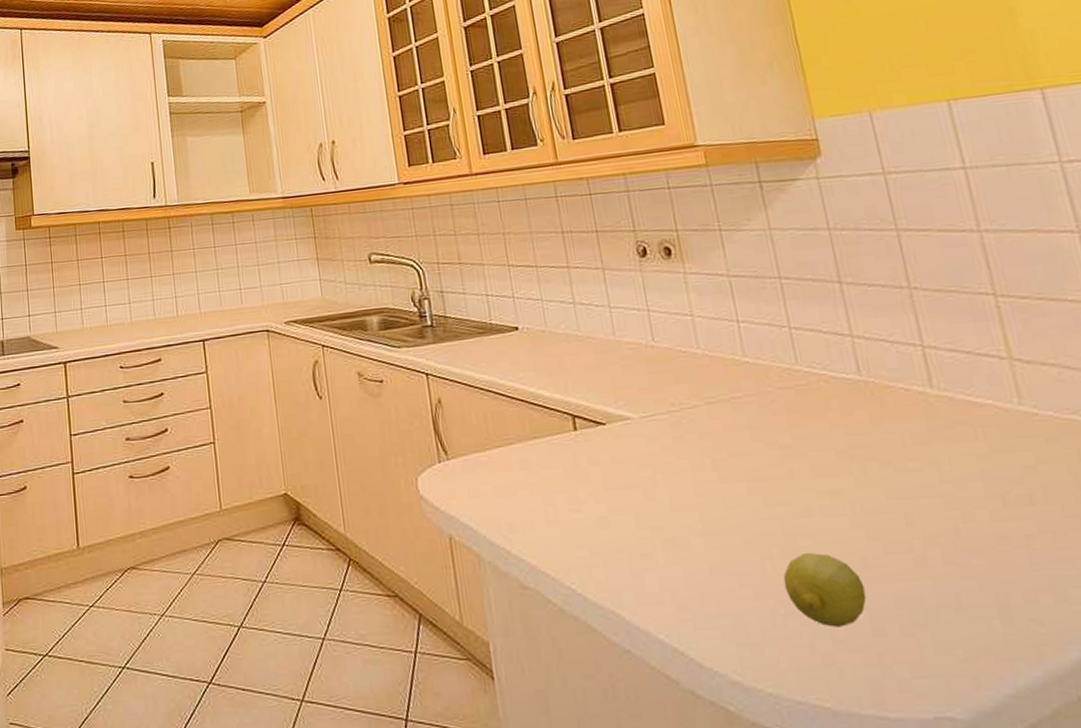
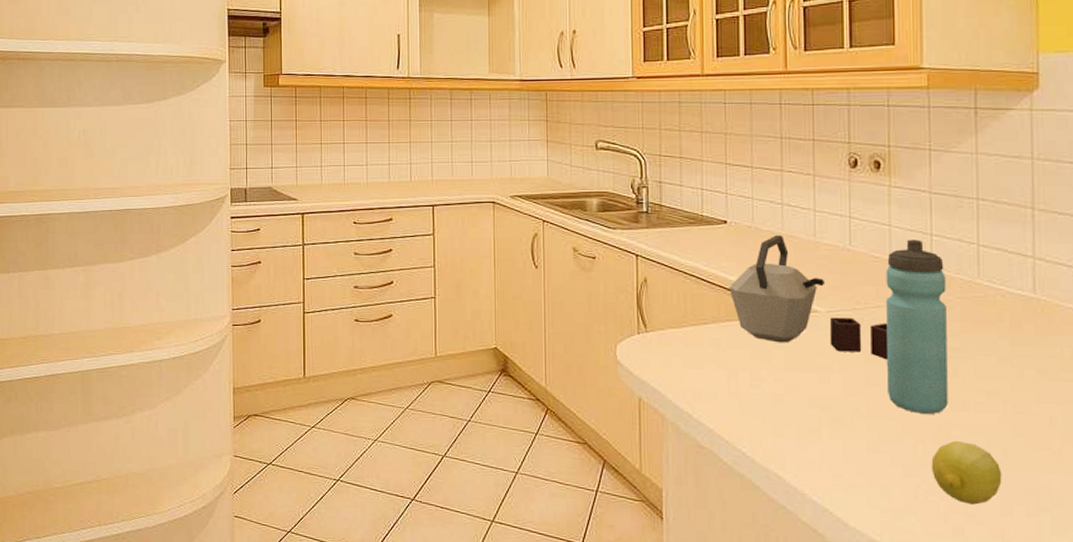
kettle: none [530,337,716,467] -> present [729,235,889,360]
water bottle: none [695,328,790,526] -> present [886,239,948,415]

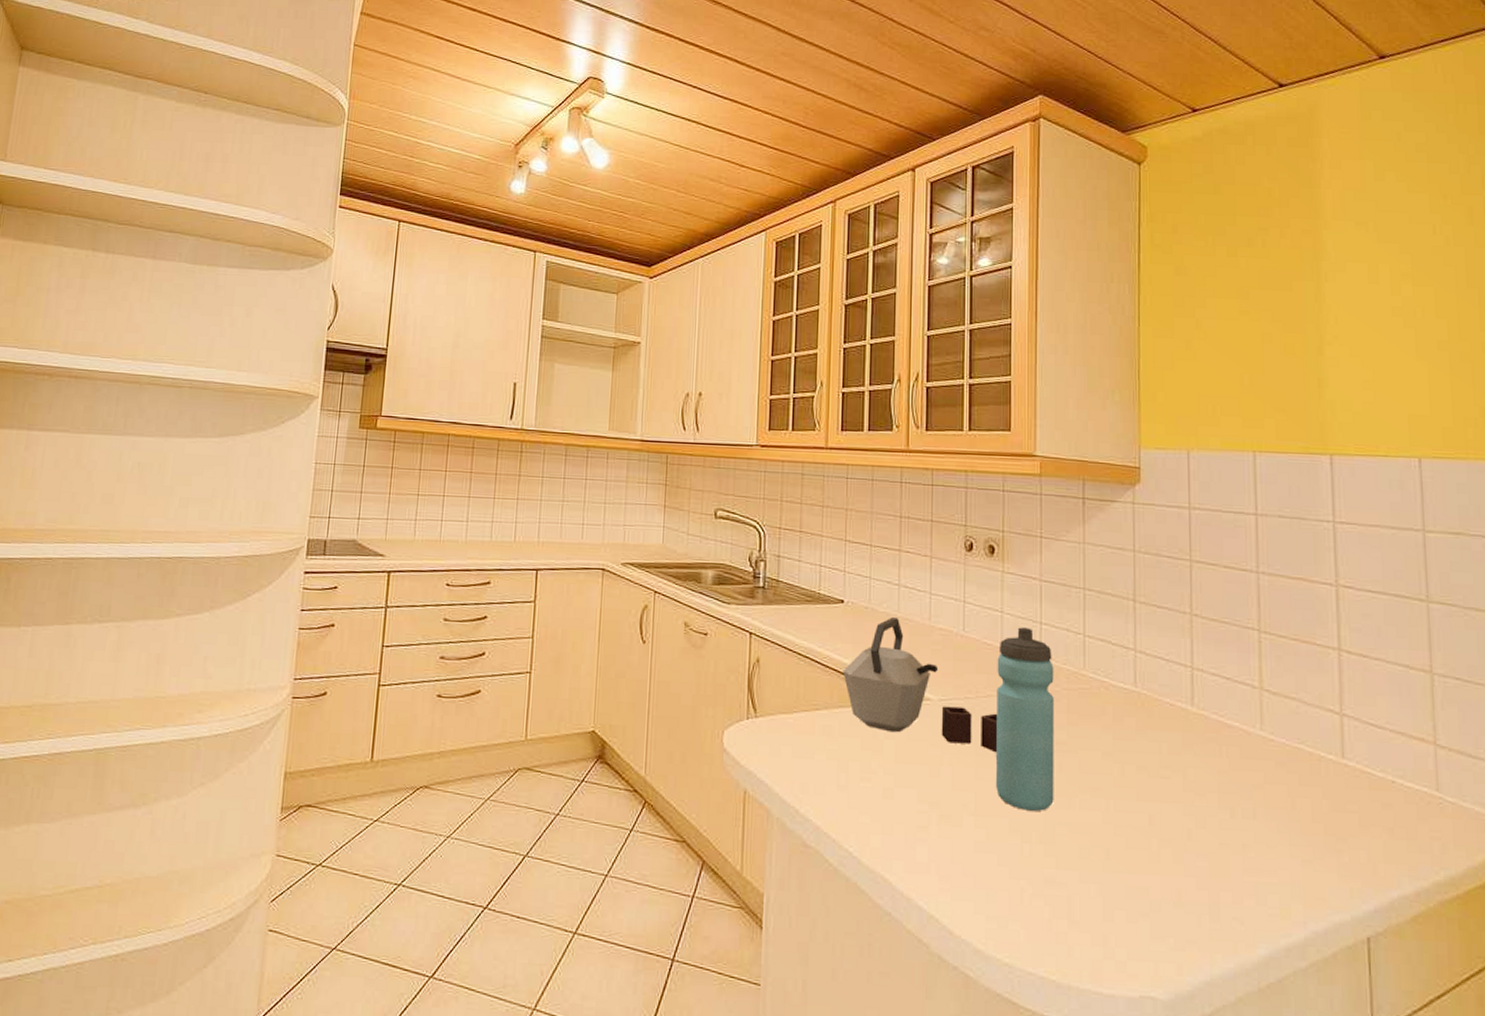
fruit: present [931,440,1002,505] -> none [1037,839,1104,910]

